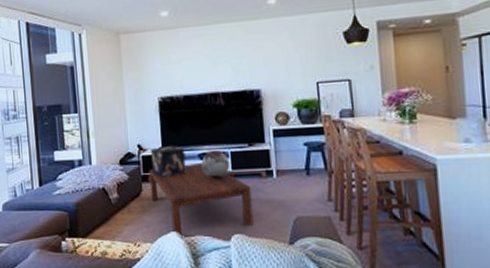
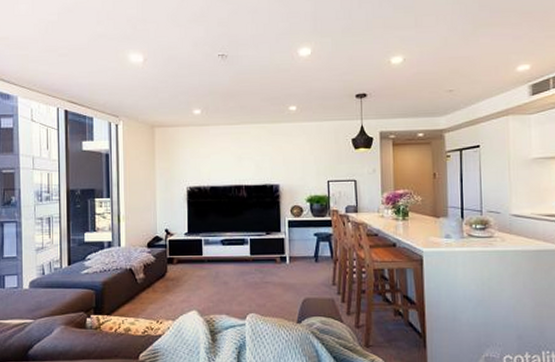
coffee table: present [149,162,254,237] -> none [174,247,267,315]
decorative cube: present [151,145,186,178] -> none [178,231,209,261]
reflective sphere: present [201,149,230,179] -> none [223,236,249,263]

